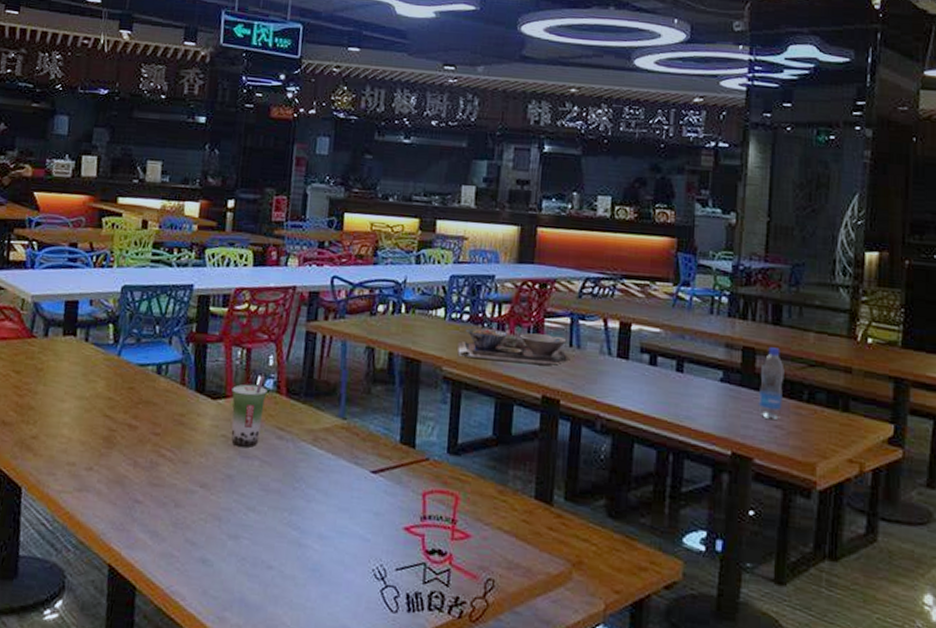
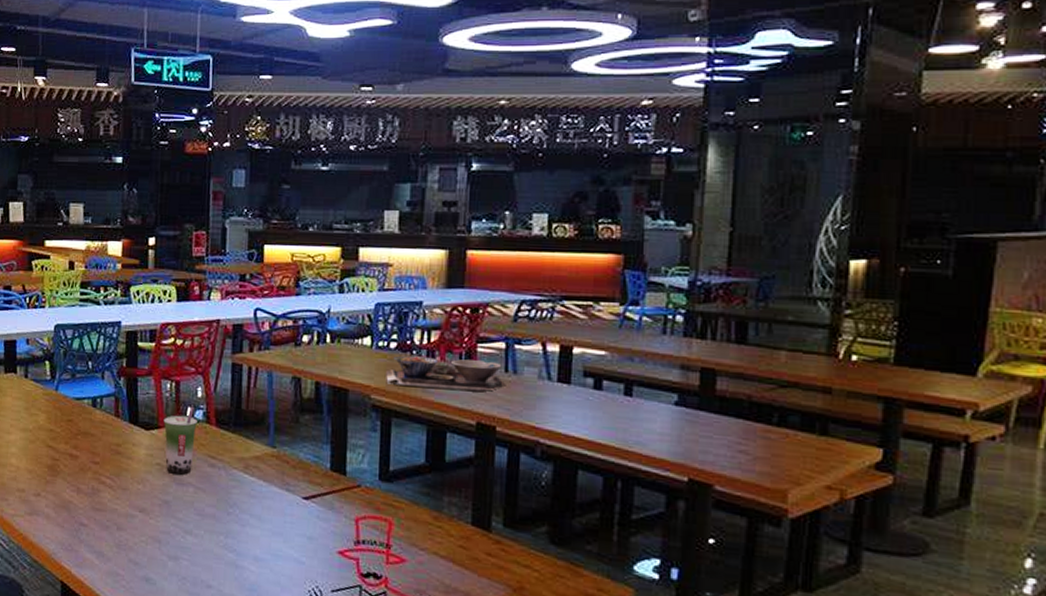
bottle: present [758,347,785,420] -> none [719,368,750,444]

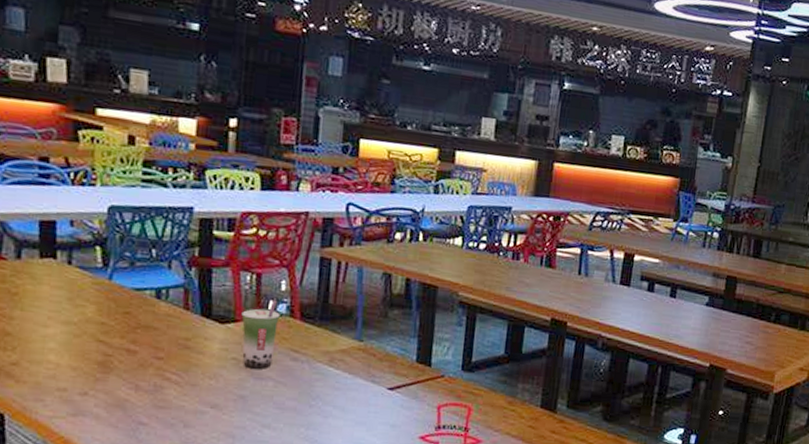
food tray: present [385,339,506,393] -> none [473,241,578,292]

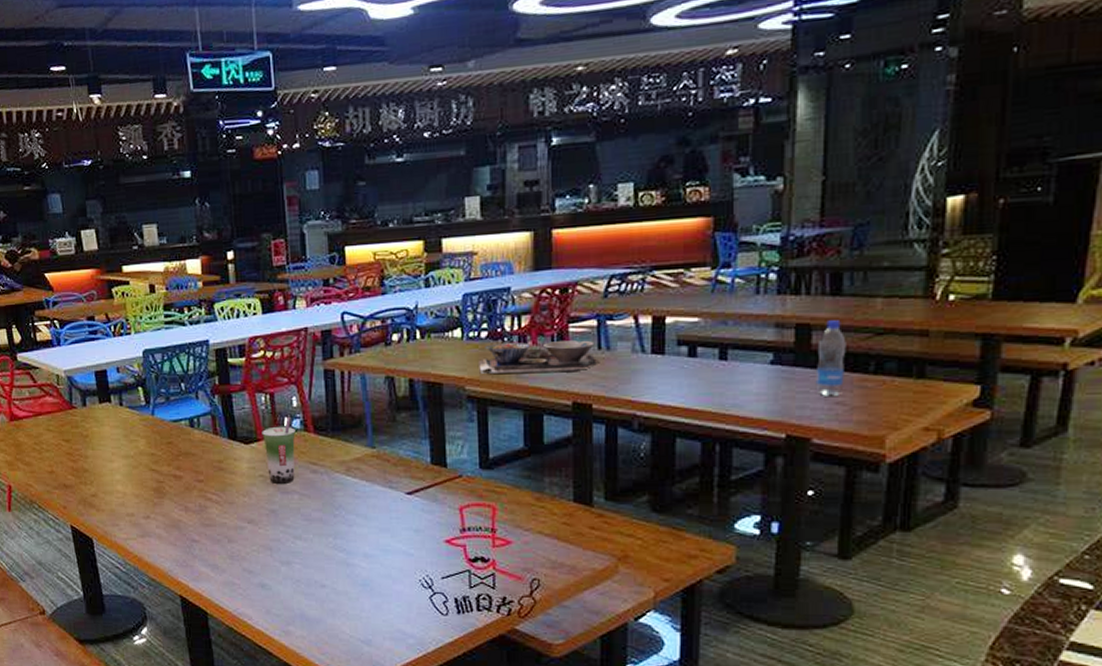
food tray: none [473,241,578,292] -> present [477,325,600,374]
bottle: none [734,276,759,337] -> present [815,320,846,396]

